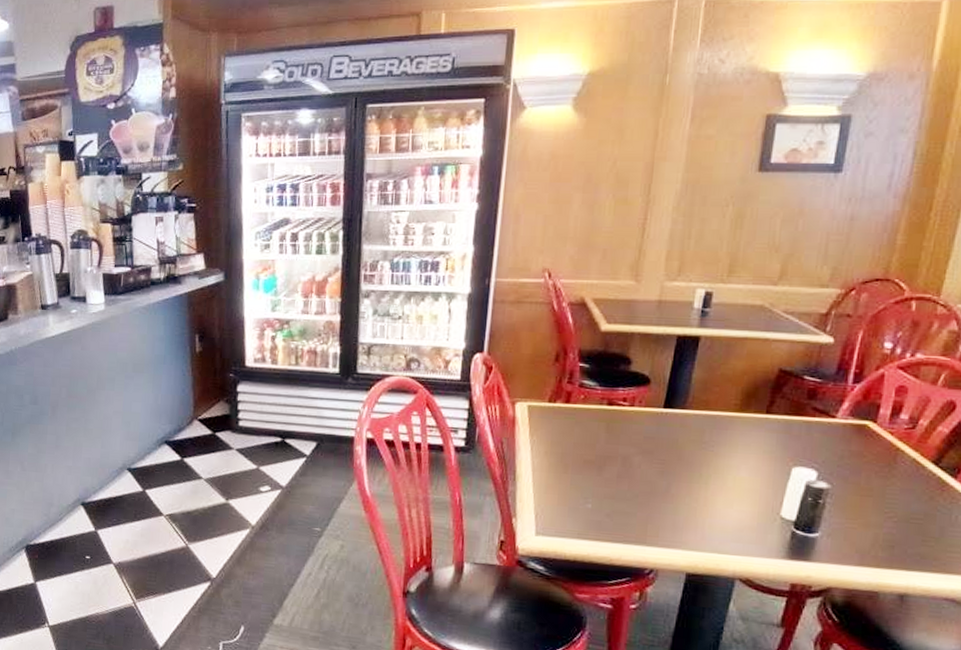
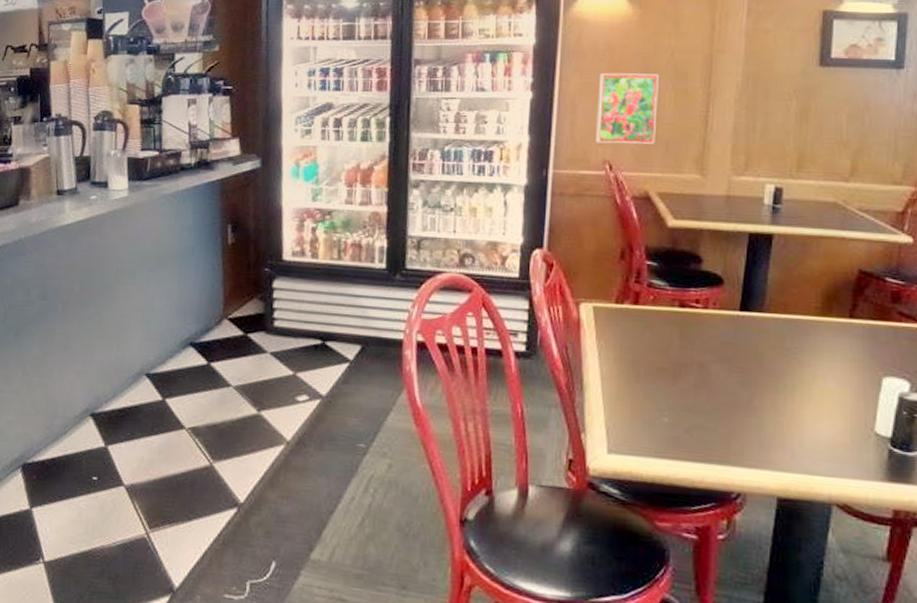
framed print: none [537,182,600,252] -> present [596,72,659,144]

